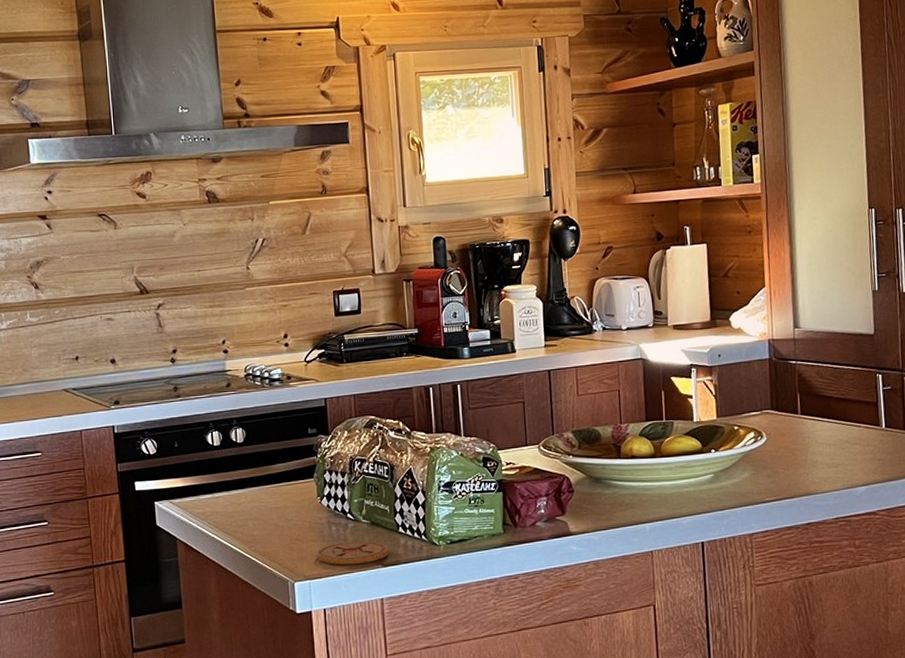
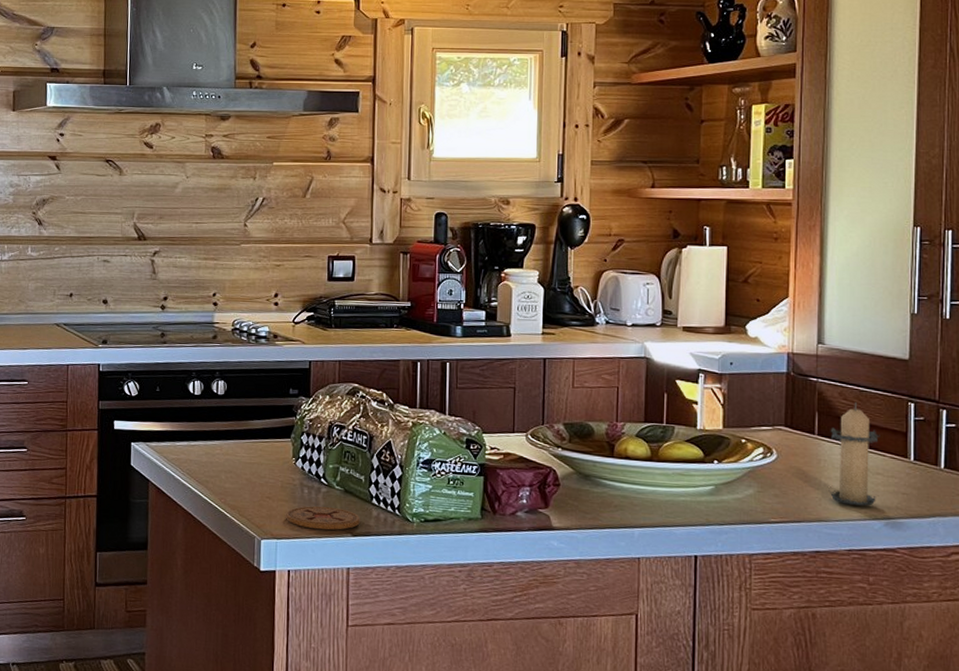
candle: none [811,378,858,476] -> present [828,401,880,506]

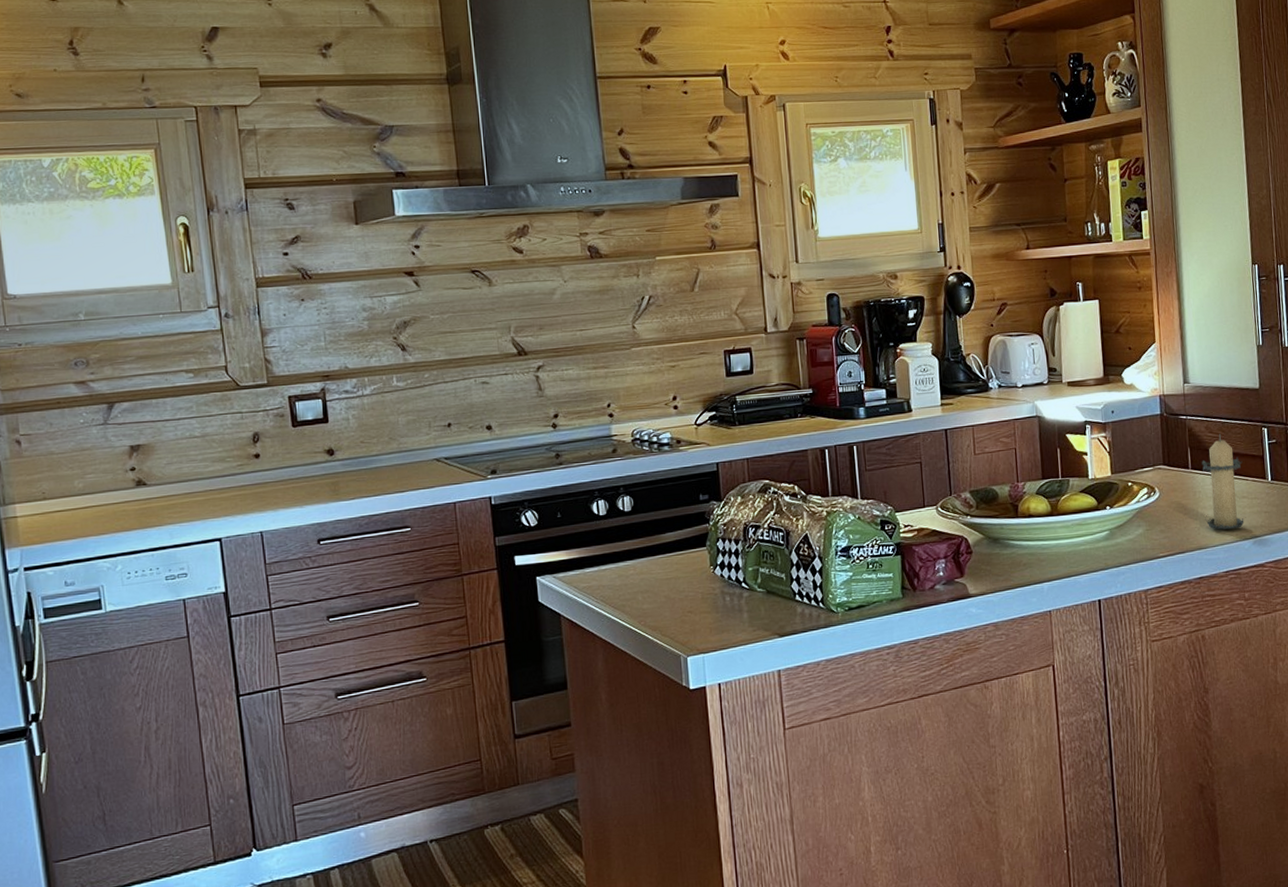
coaster: present [286,506,360,530] -> none [710,611,786,637]

